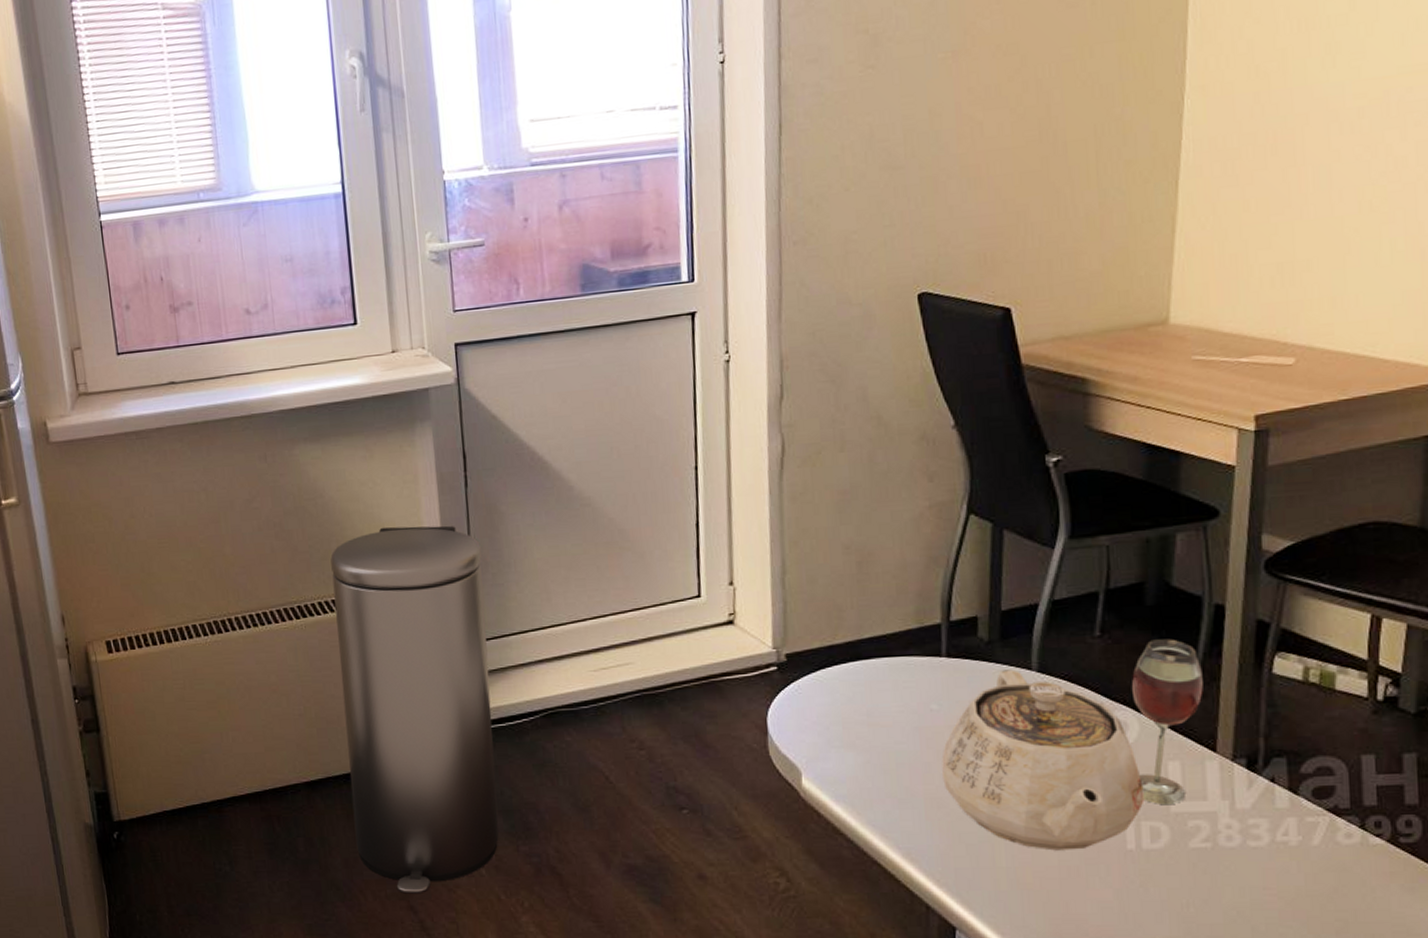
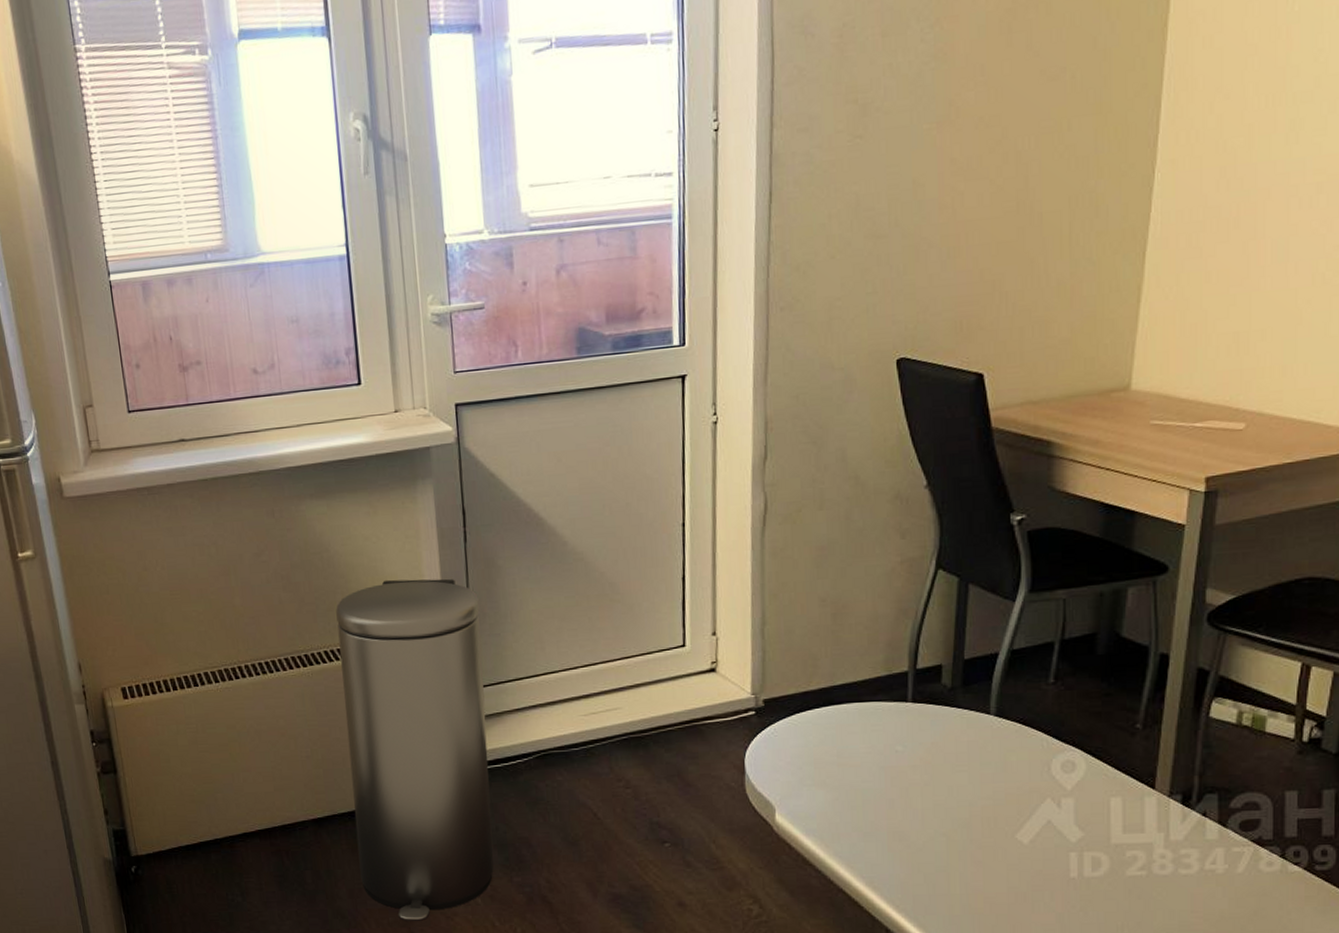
teapot: present [941,669,1145,851] -> none [904,714,1088,879]
wineglass: present [1131,639,1205,804] -> none [1080,685,1147,837]

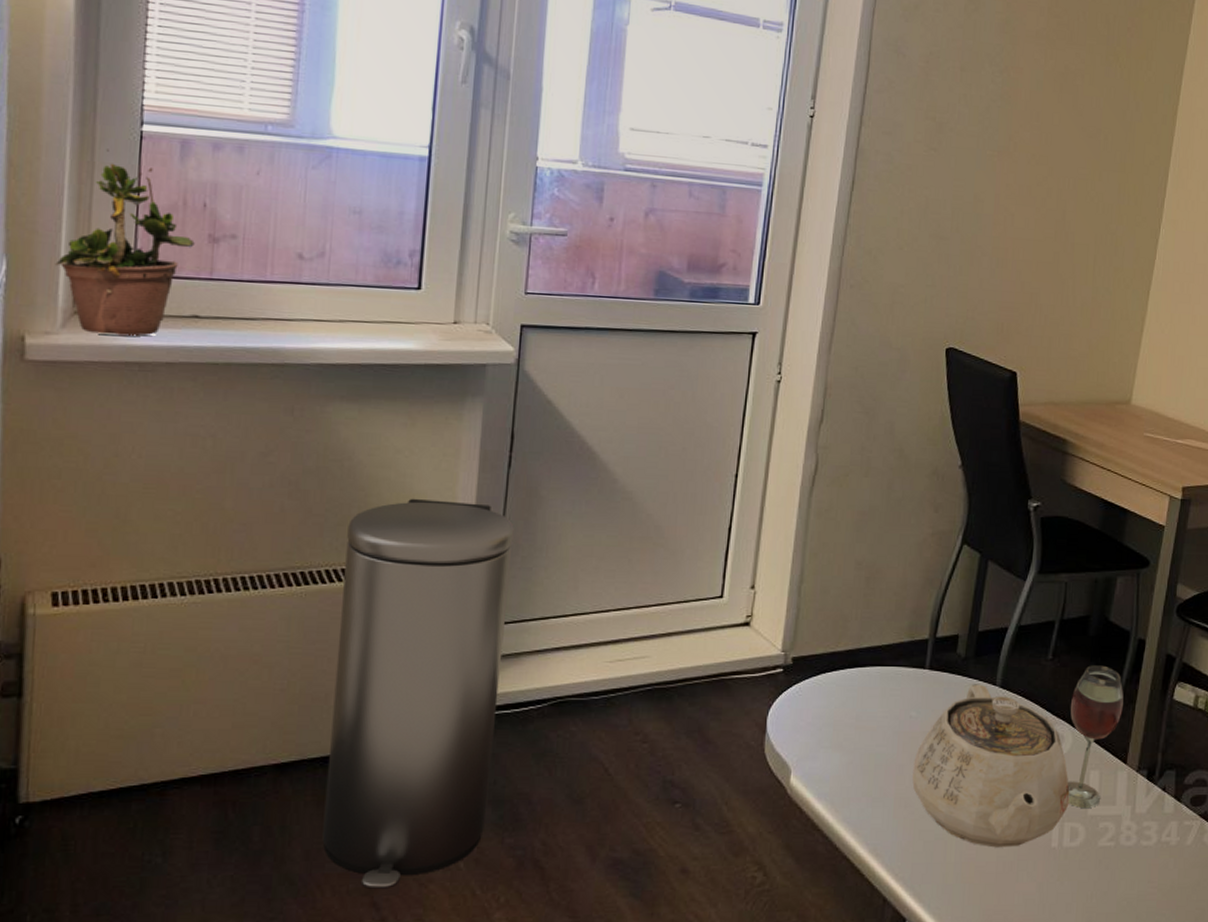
potted plant: none [69,302,169,468] -> present [55,149,195,337]
teapot: none [904,714,1088,879] -> present [912,684,1070,848]
wineglass: none [1080,685,1147,837] -> present [1067,665,1124,808]

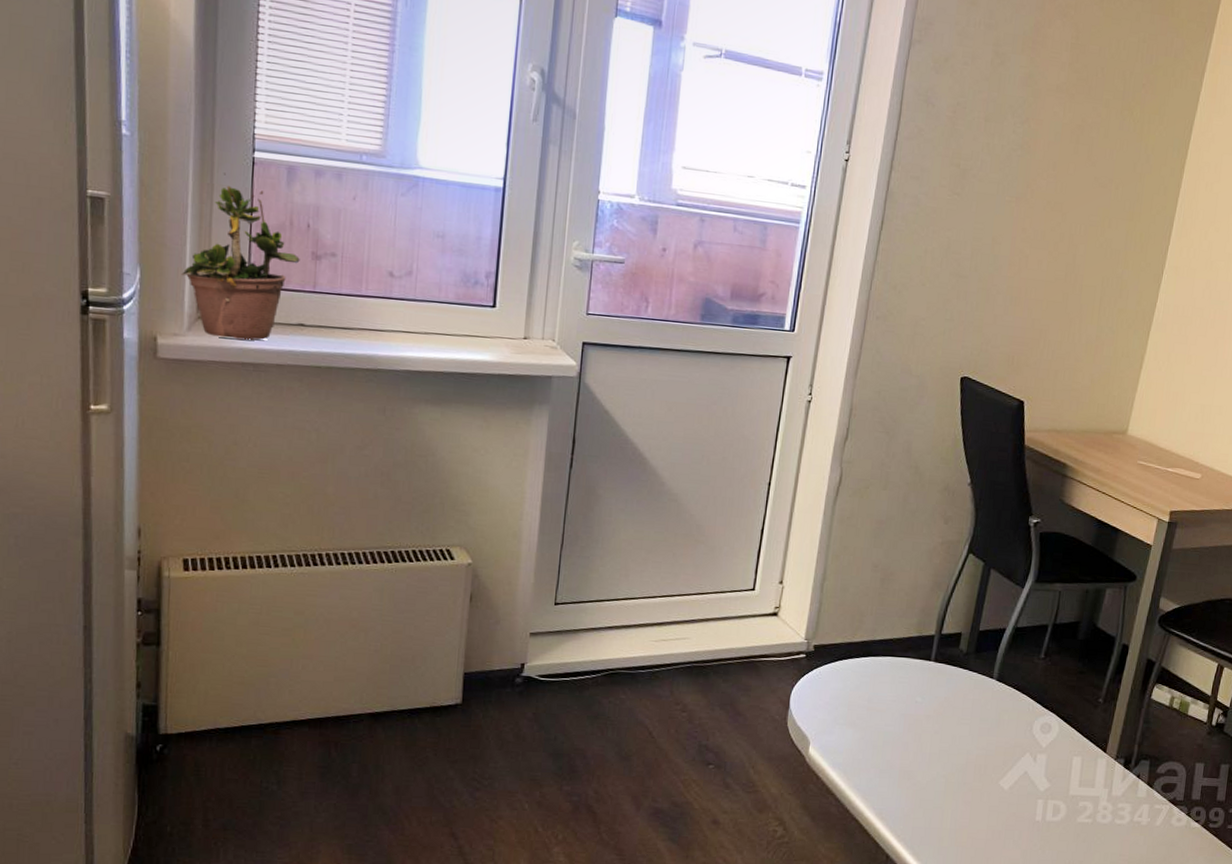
pedal bin: present [322,498,516,889] -> none [409,491,576,822]
teapot: present [912,684,1070,848] -> none [915,676,1054,819]
wineglass: present [1067,665,1124,808] -> none [1052,665,1107,789]

